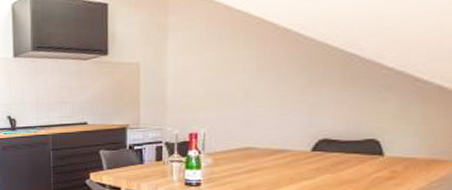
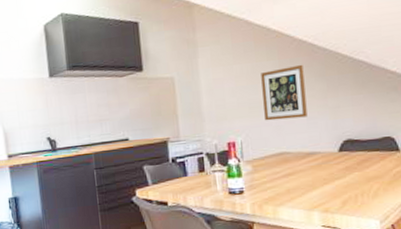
wall art: none [233,55,284,114] -> present [261,64,308,121]

